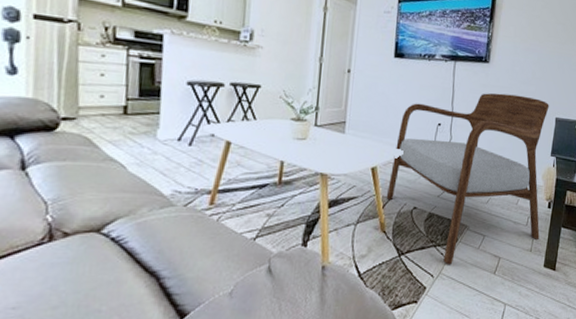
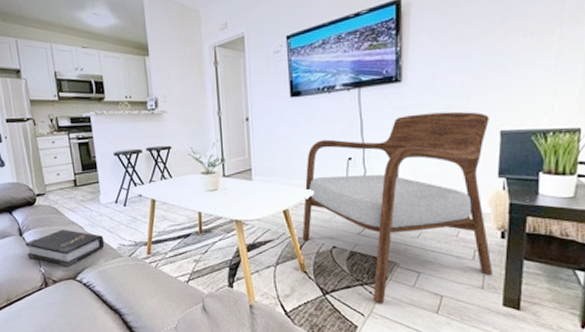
hardback book: none [27,167,154,216] -> present [25,229,105,267]

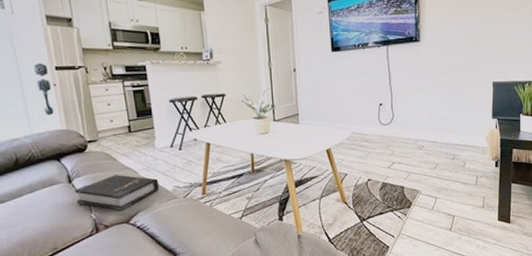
armchair: present [302,111,493,303] -> none [342,66,490,225]

